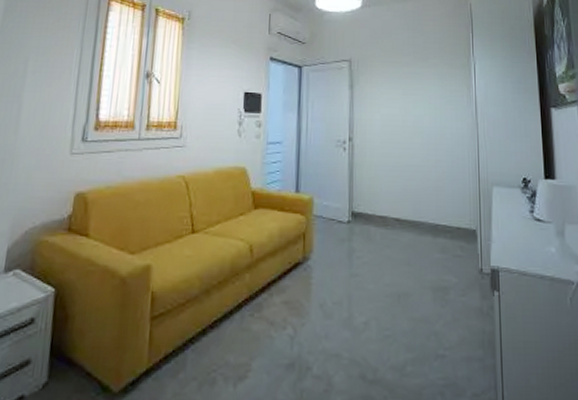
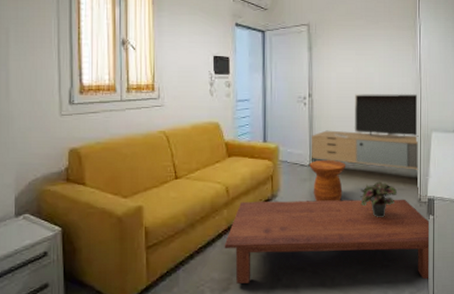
coffee table: none [243,265,499,377] -> present [224,199,431,284]
side table: none [348,215,392,268] -> present [309,159,346,202]
media console: none [350,139,479,233] -> present [311,94,419,170]
potted plant: none [409,245,453,292] -> present [360,181,397,218]

